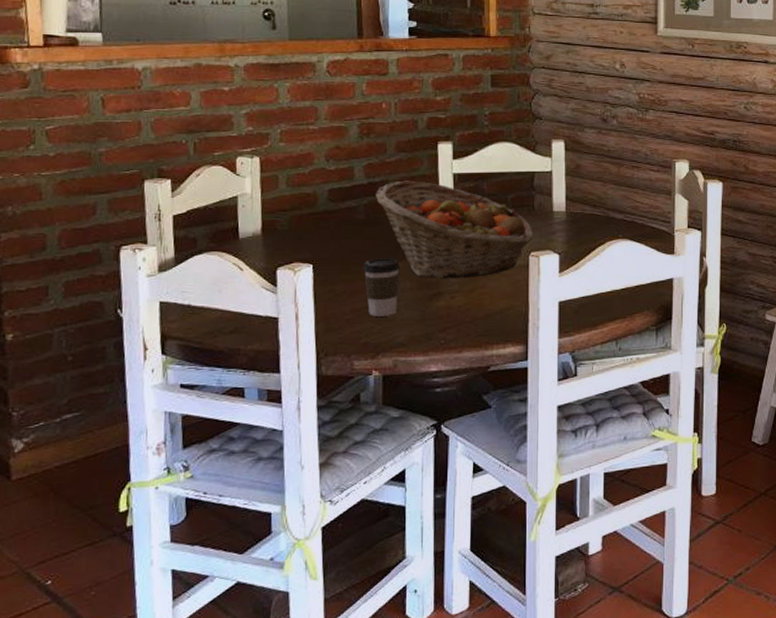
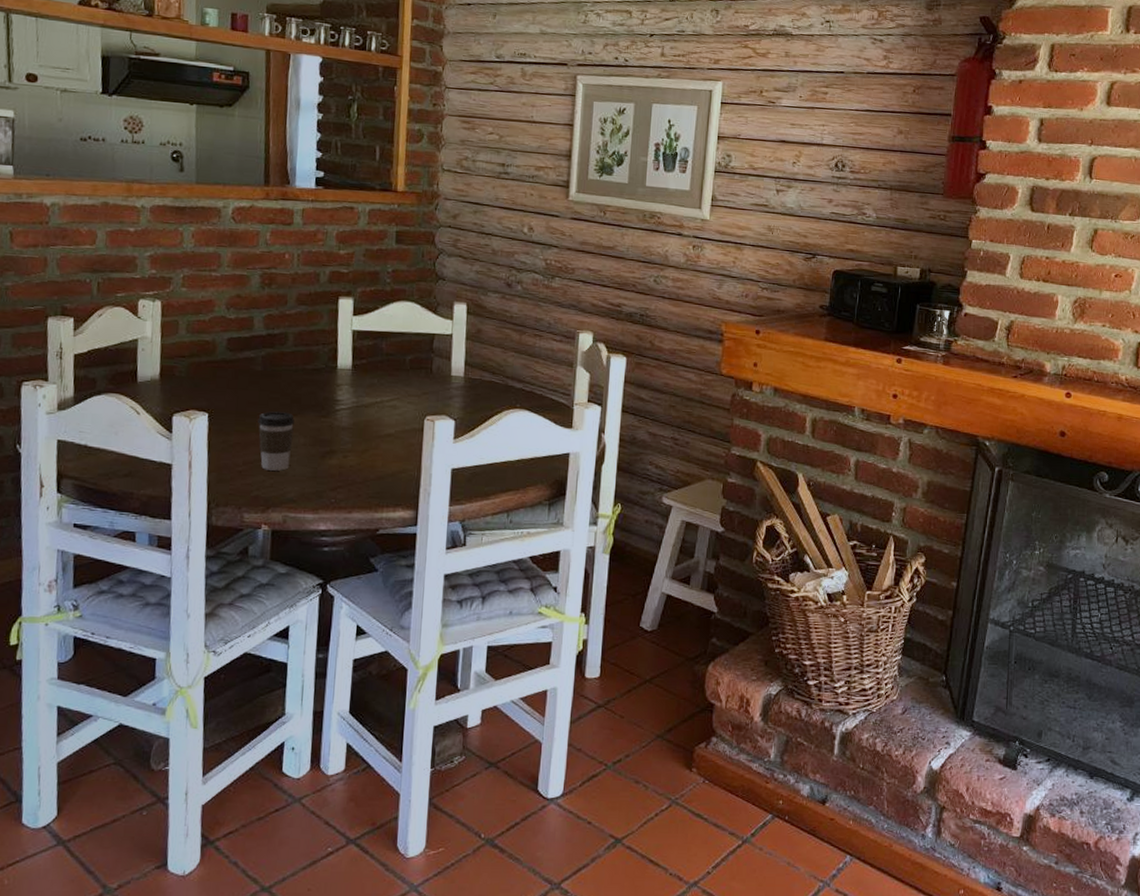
fruit basket: present [376,180,533,279] -> none [274,334,430,438]

